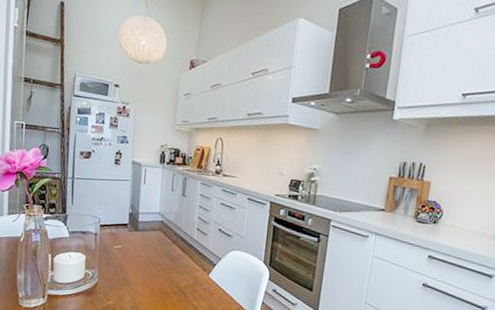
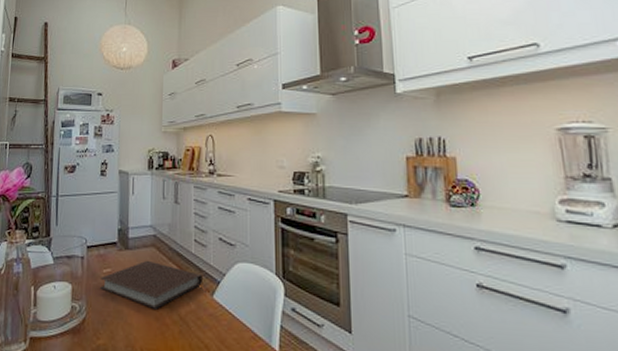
notebook: none [111,241,201,282] -> present [100,260,202,309]

